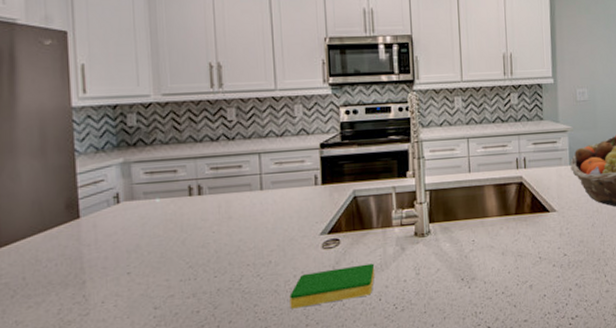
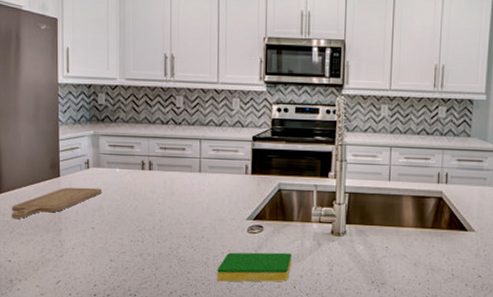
chopping board: none [11,224,138,279] -> present [11,187,102,219]

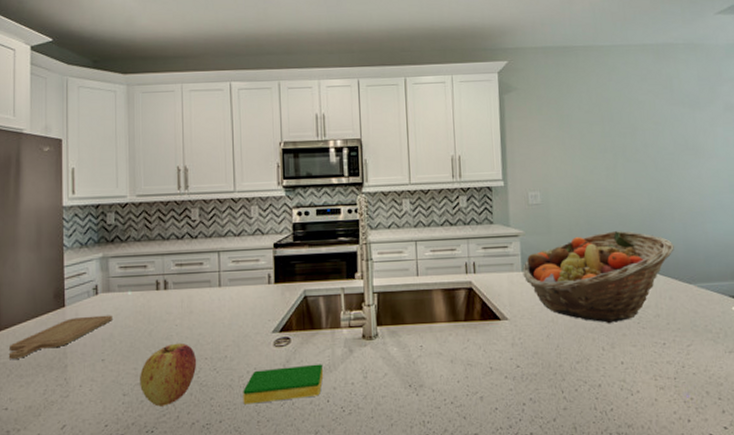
apple: none [125,219,177,275] -> present [140,343,197,407]

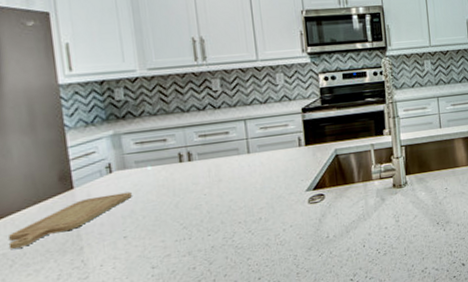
apple: present [140,343,197,407] -> none [169,210,231,274]
dish sponge: present [243,364,324,404] -> none [280,214,359,260]

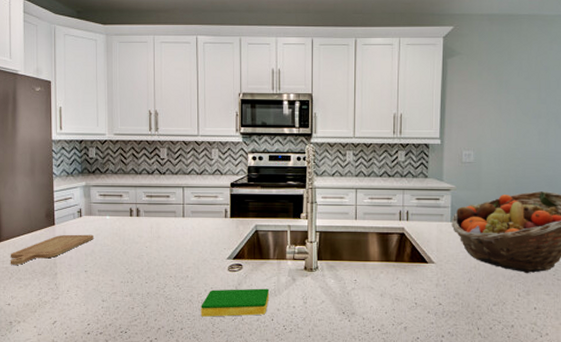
dish sponge: none [280,214,359,260] -> present [201,288,270,317]

